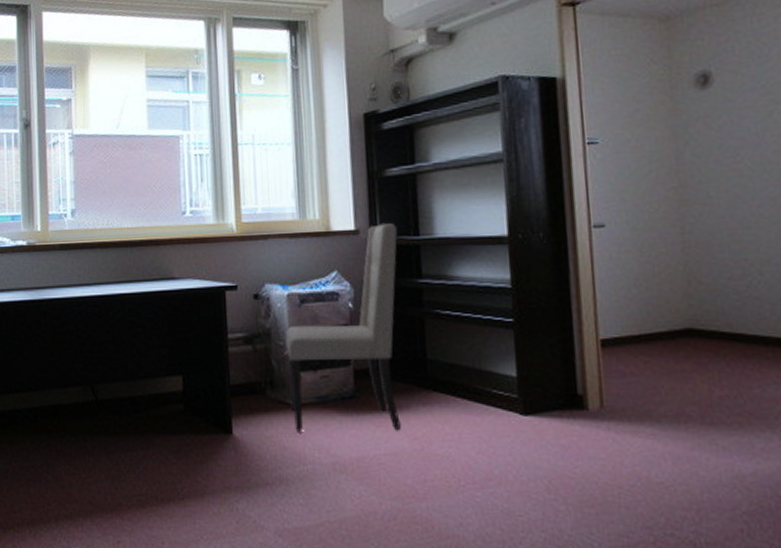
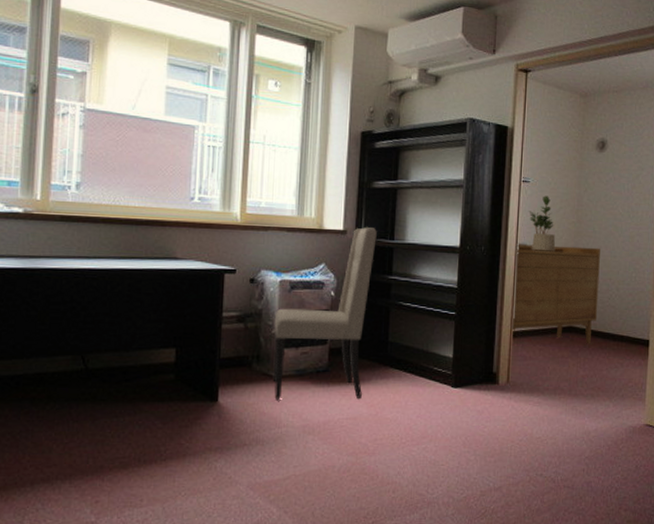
sideboard: none [589,218,731,351] -> present [512,242,600,343]
potted plant: none [602,157,651,231] -> present [529,196,556,252]

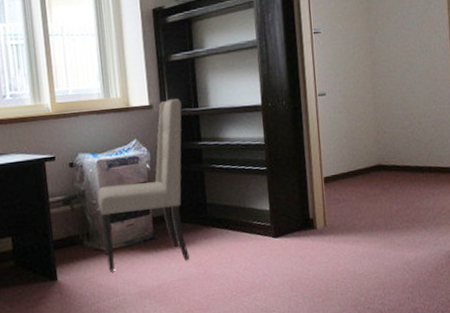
sideboard: present [512,242,600,343] -> none [316,86,403,179]
potted plant: present [529,196,556,252] -> none [323,43,355,98]

